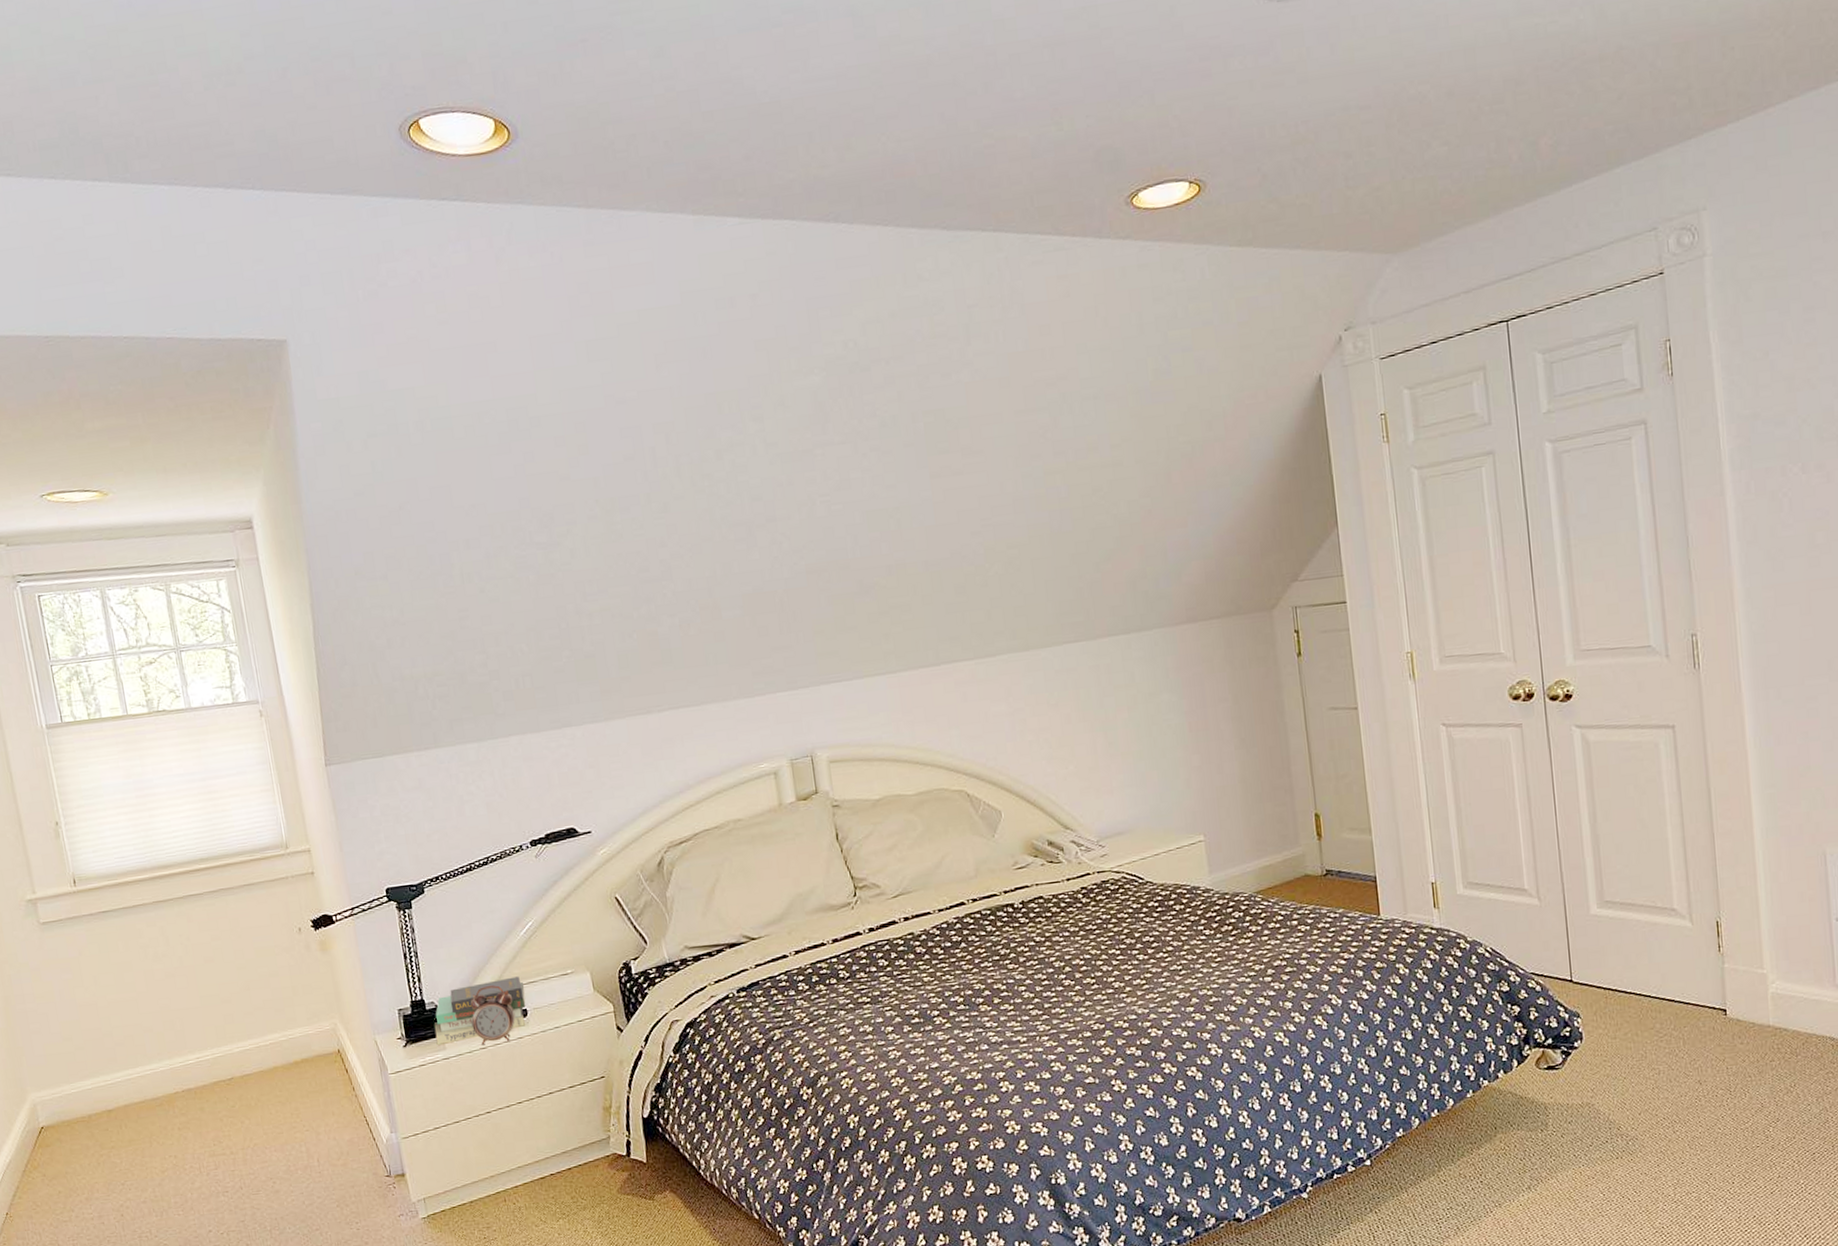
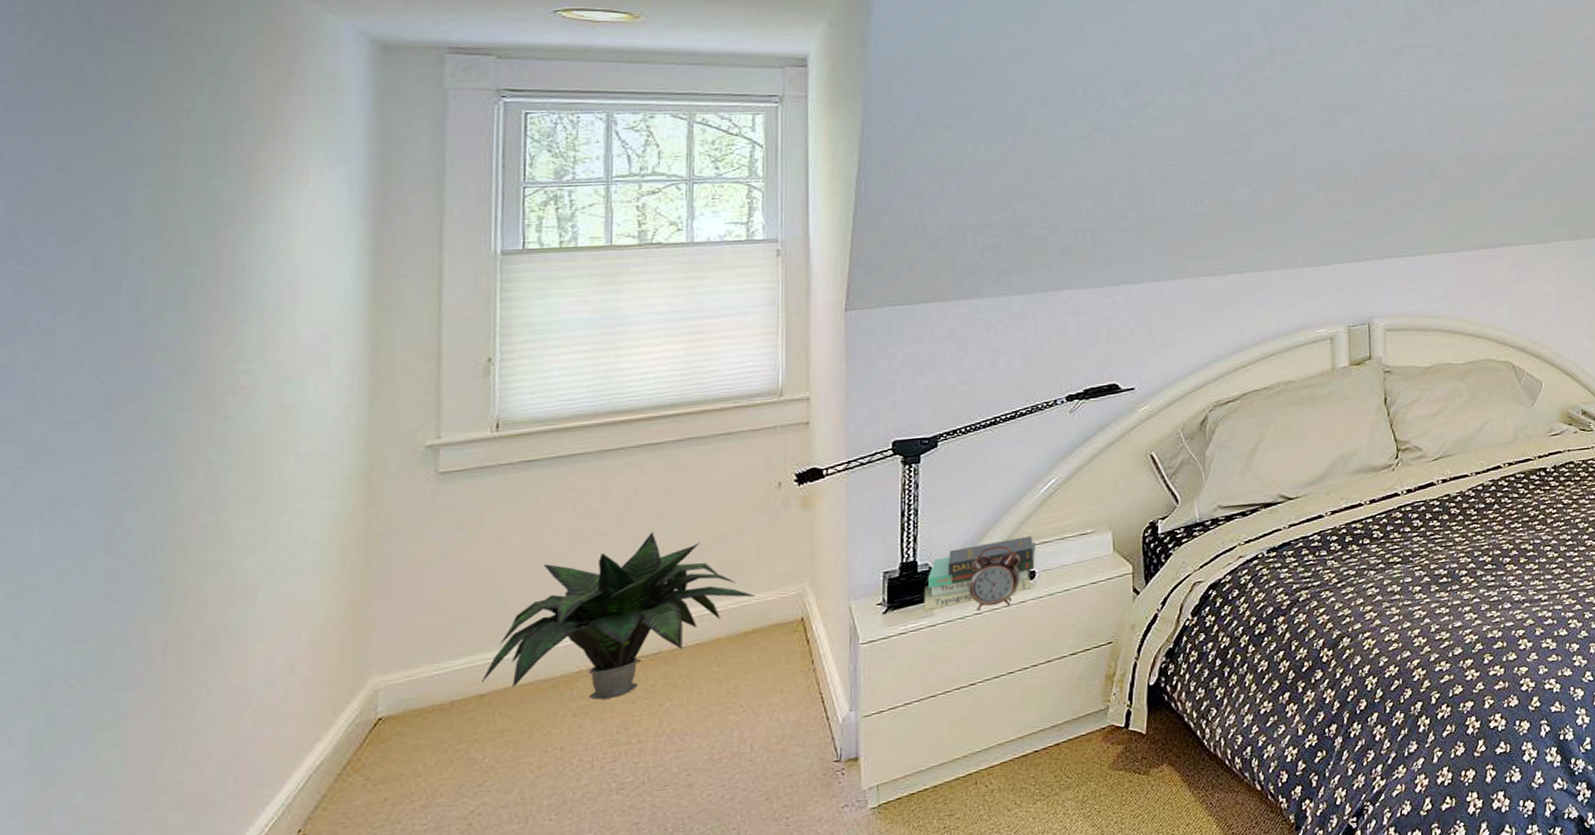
potted plant: none [107,972,298,1117] -> present [482,531,756,700]

